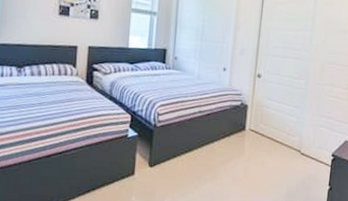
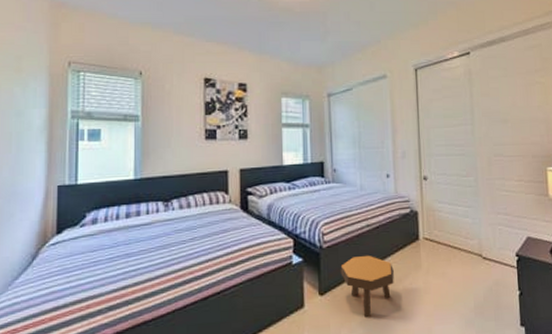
footstool: none [170,137,218,192] -> present [340,255,394,318]

